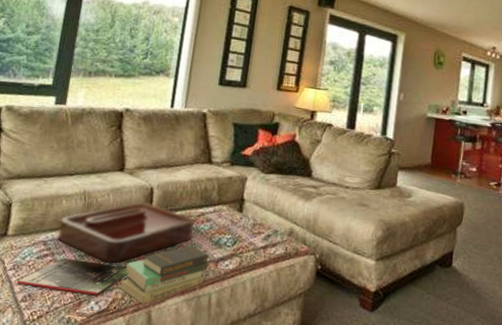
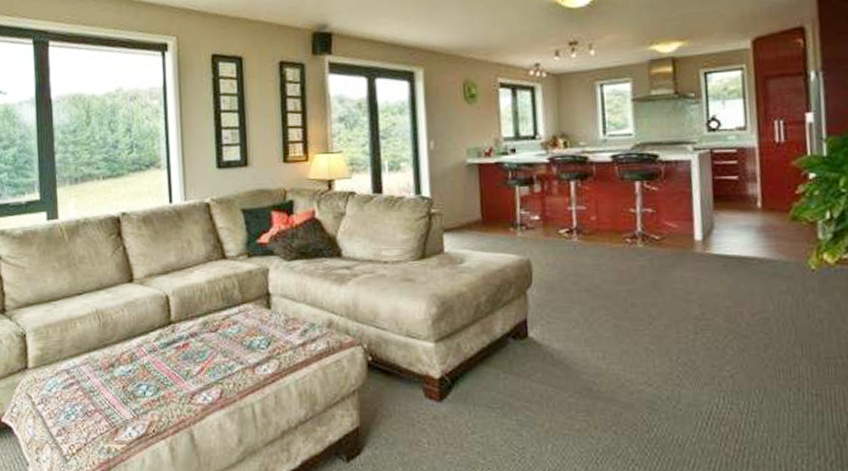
magazine: present [17,258,129,296] -> none [49,385,161,421]
decorative tray: present [57,202,194,264] -> none [79,312,220,384]
books: present [120,245,208,305] -> none [154,353,244,425]

